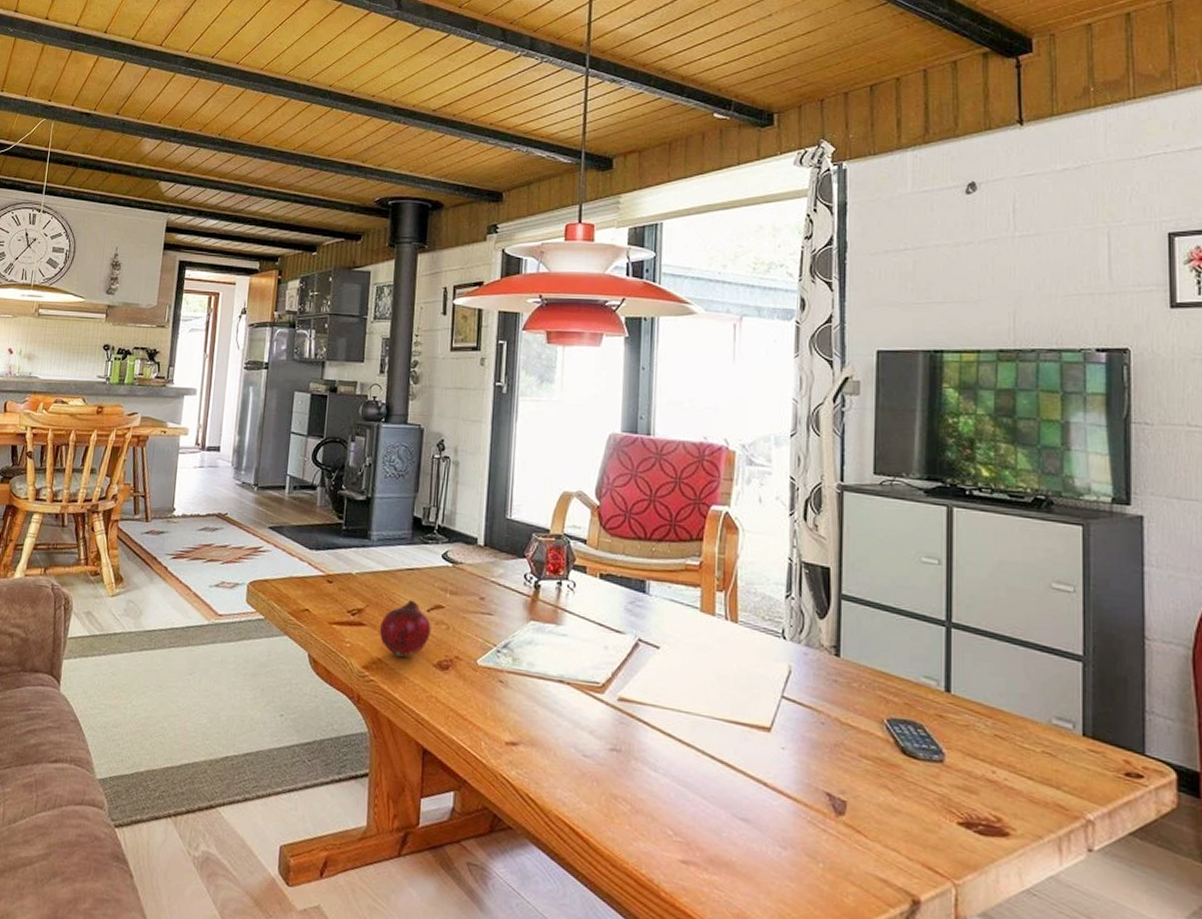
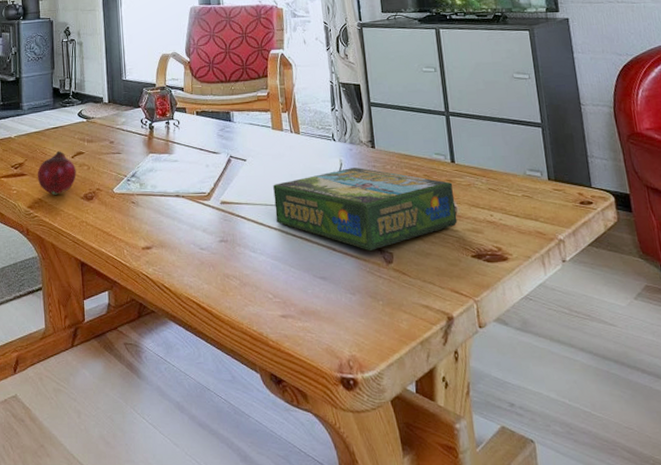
board game: none [690,678,944,794] -> present [273,167,458,250]

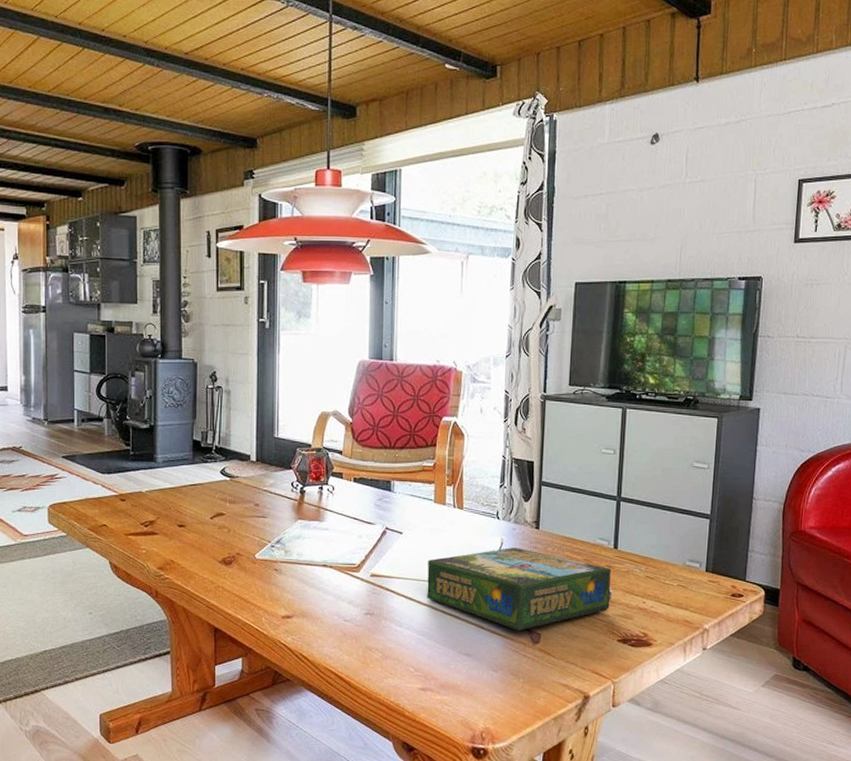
fruit: present [37,151,76,195] -> none [170,510,215,557]

